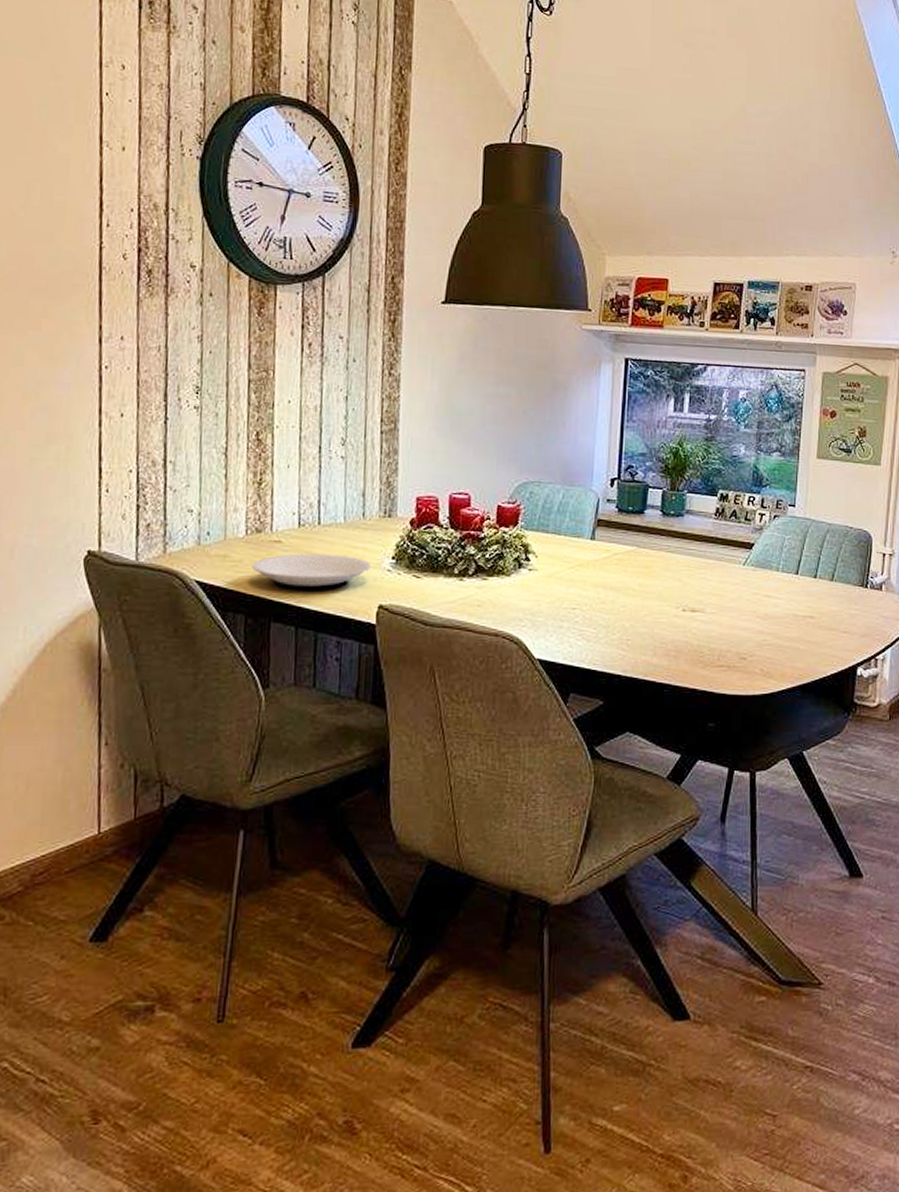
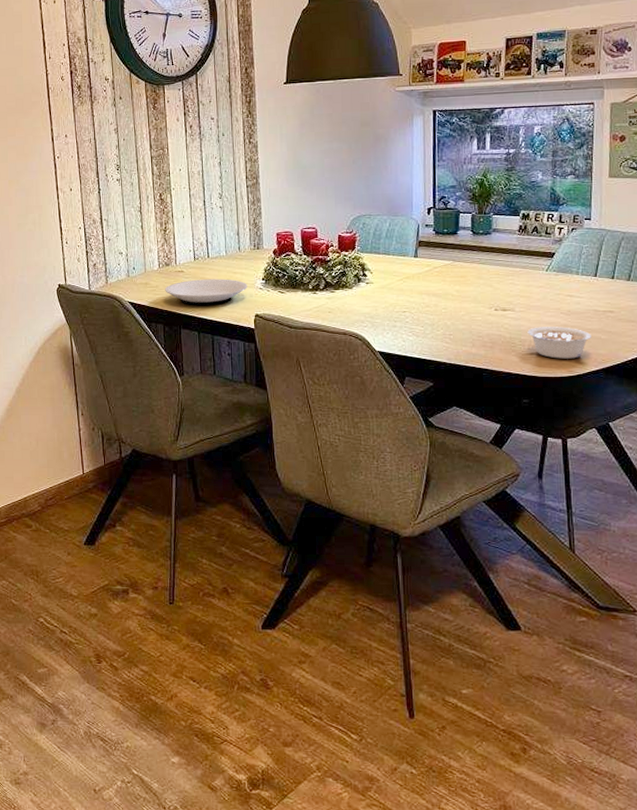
legume: none [718,633,789,673] -> present [527,327,591,359]

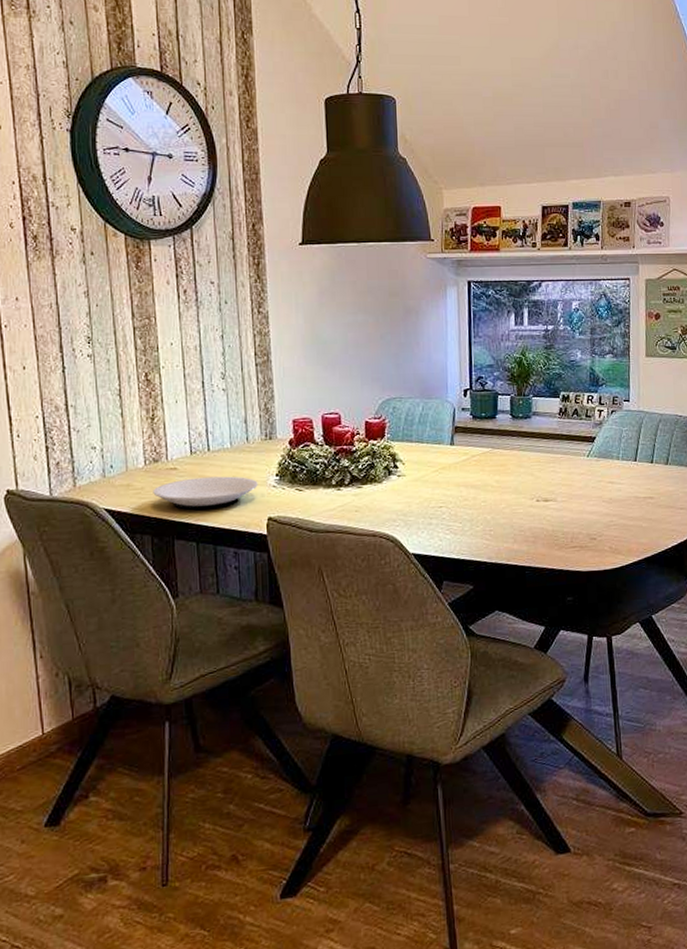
legume: present [527,327,591,359] -> none [570,516,633,551]

